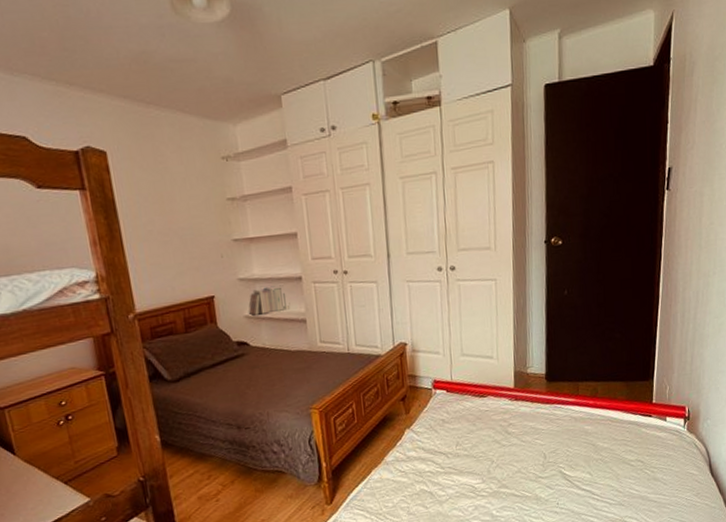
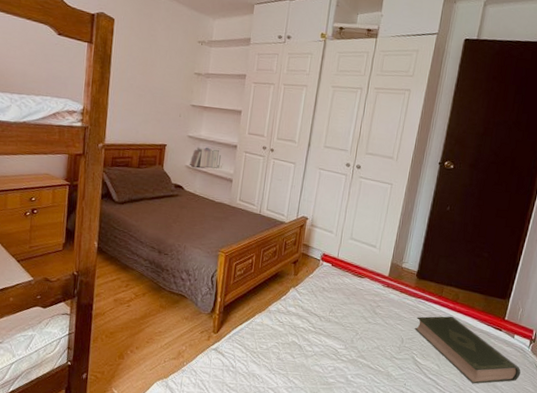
book: none [555,414,680,483] -> present [415,316,521,384]

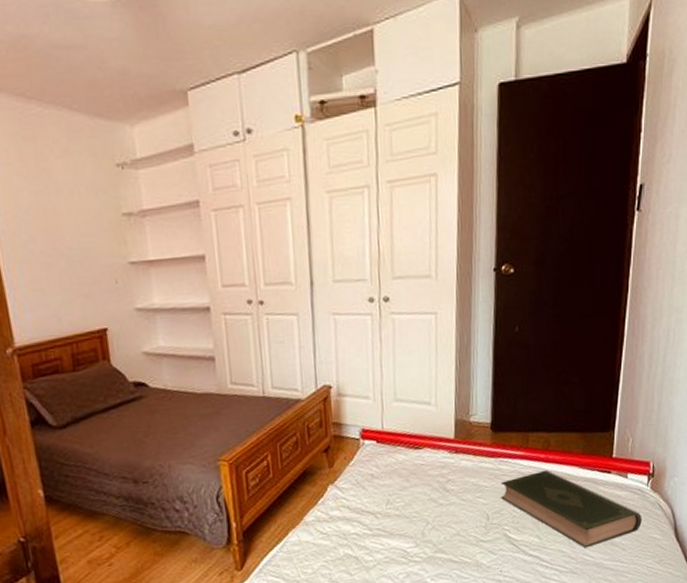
books: present [190,147,223,169] -> none [148,316,197,352]

